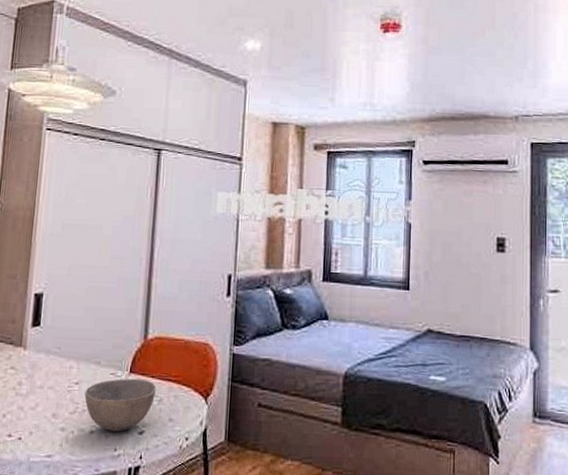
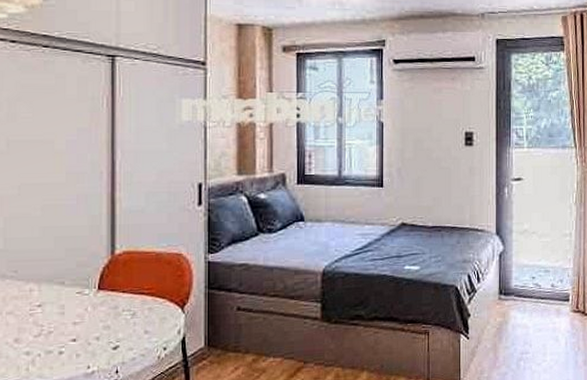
bowl: present [84,379,157,432] -> none [49,295,129,350]

